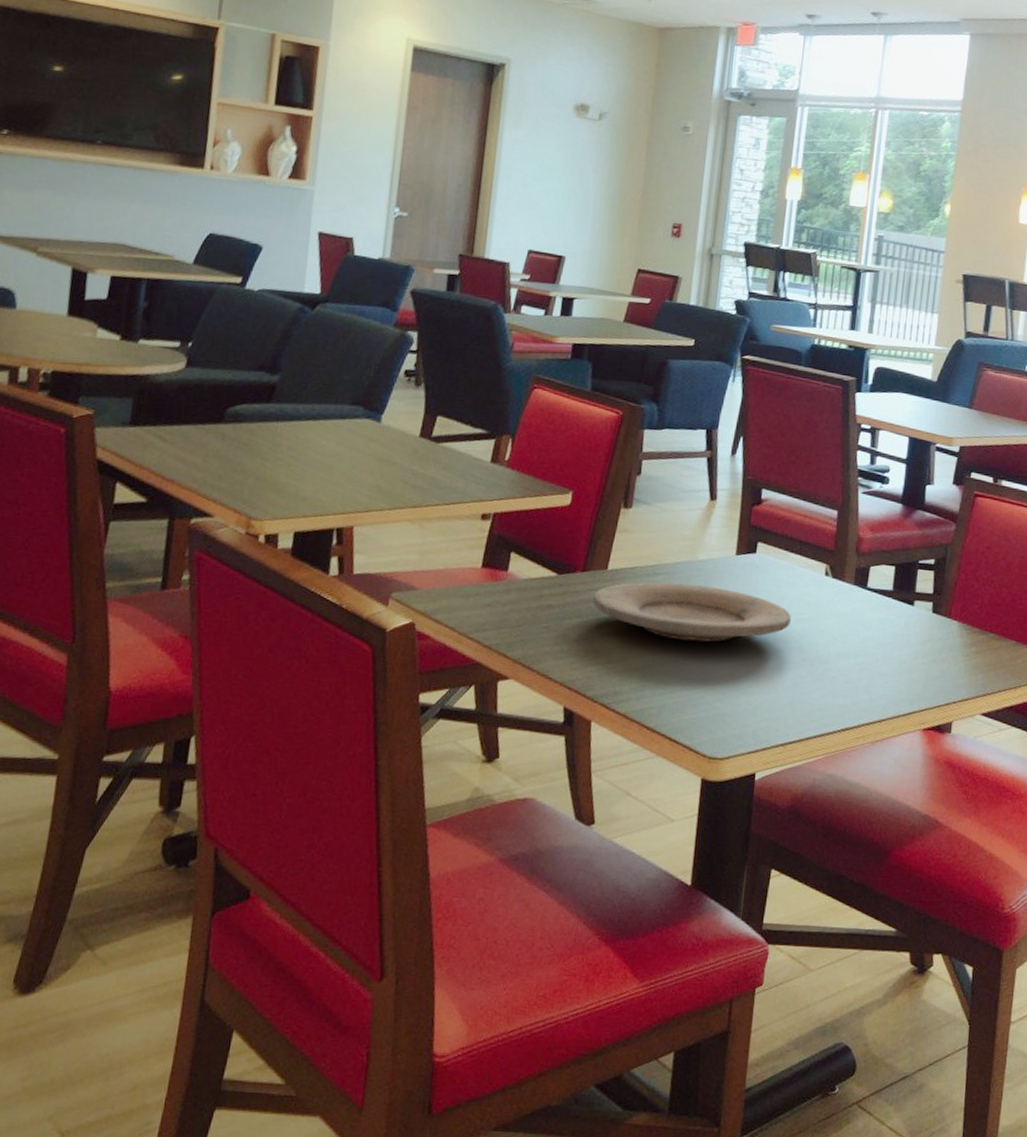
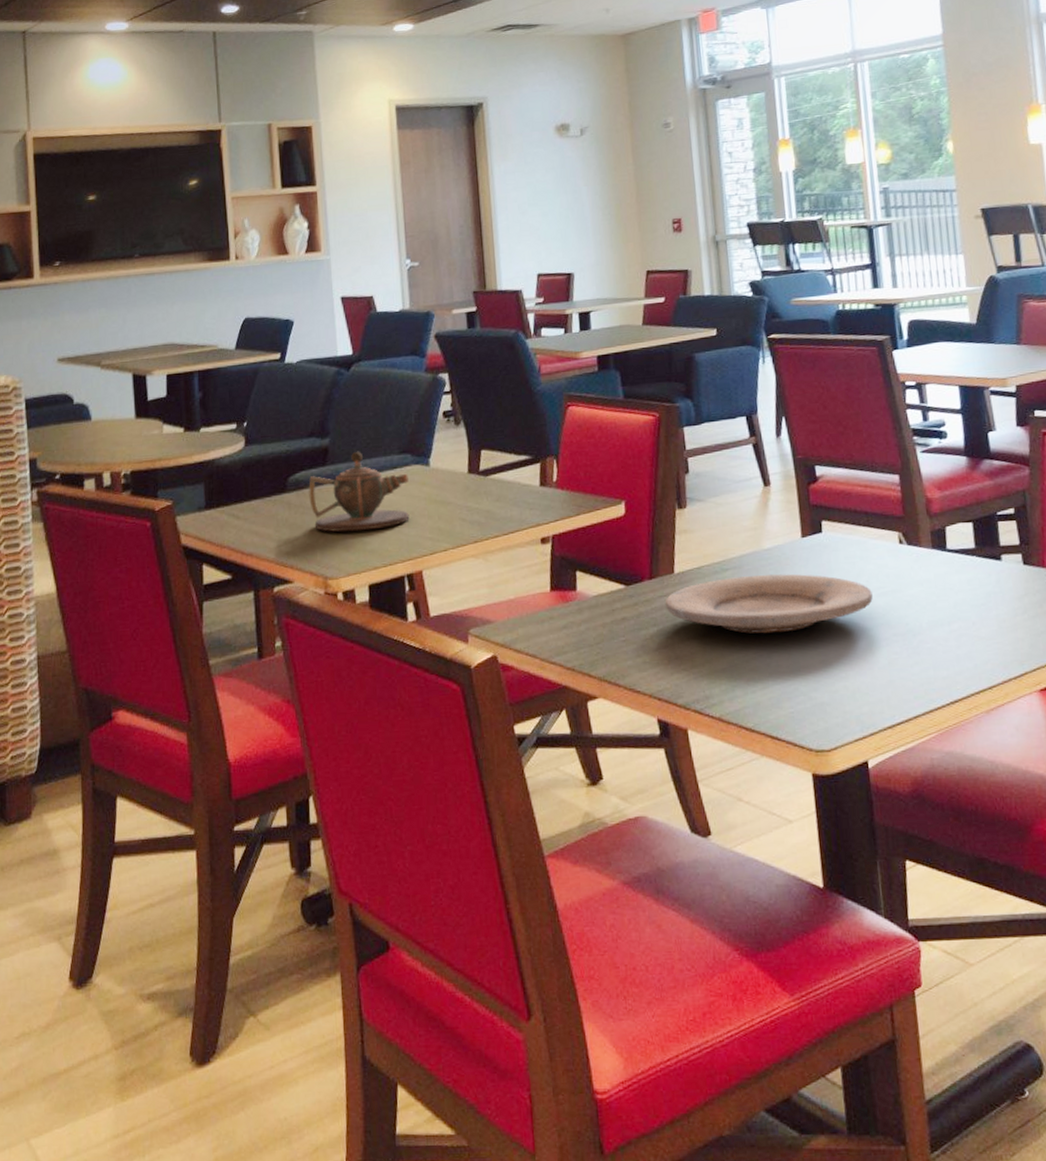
teapot: none [246,394,357,477] -> present [308,451,410,532]

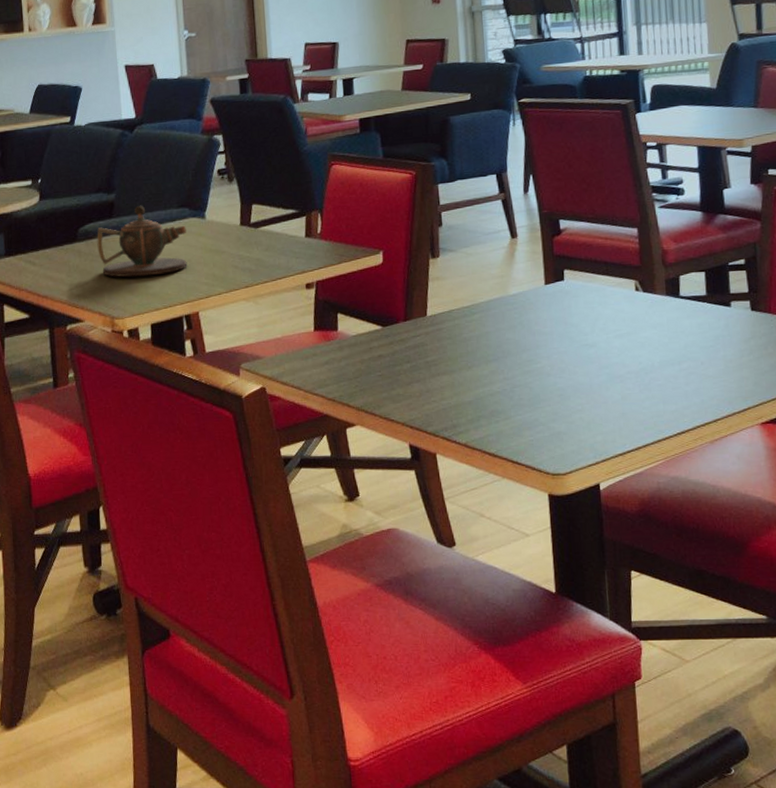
plate: present [665,574,873,634] -> none [418,317,609,371]

